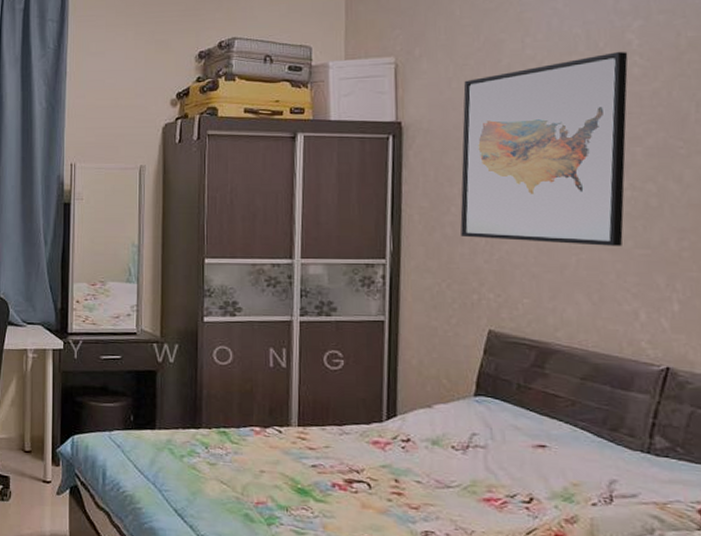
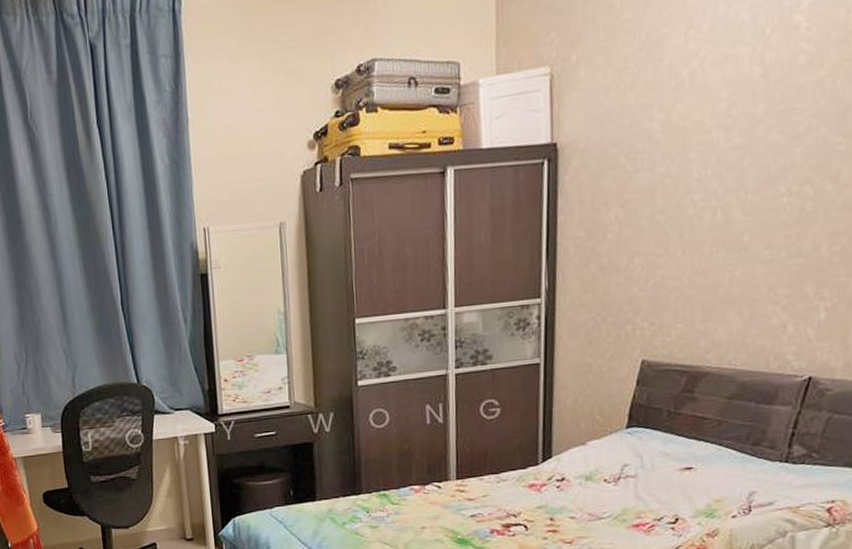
wall art: present [460,51,628,246] -> none [616,37,795,266]

